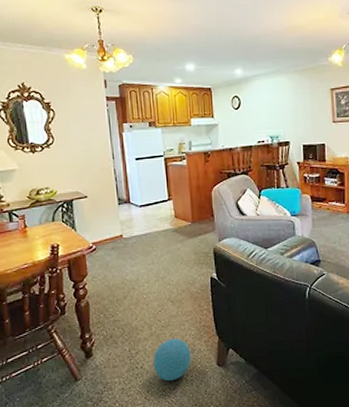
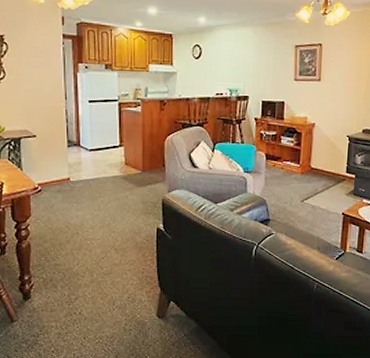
ball: present [153,338,191,382] -> none [93,286,131,329]

